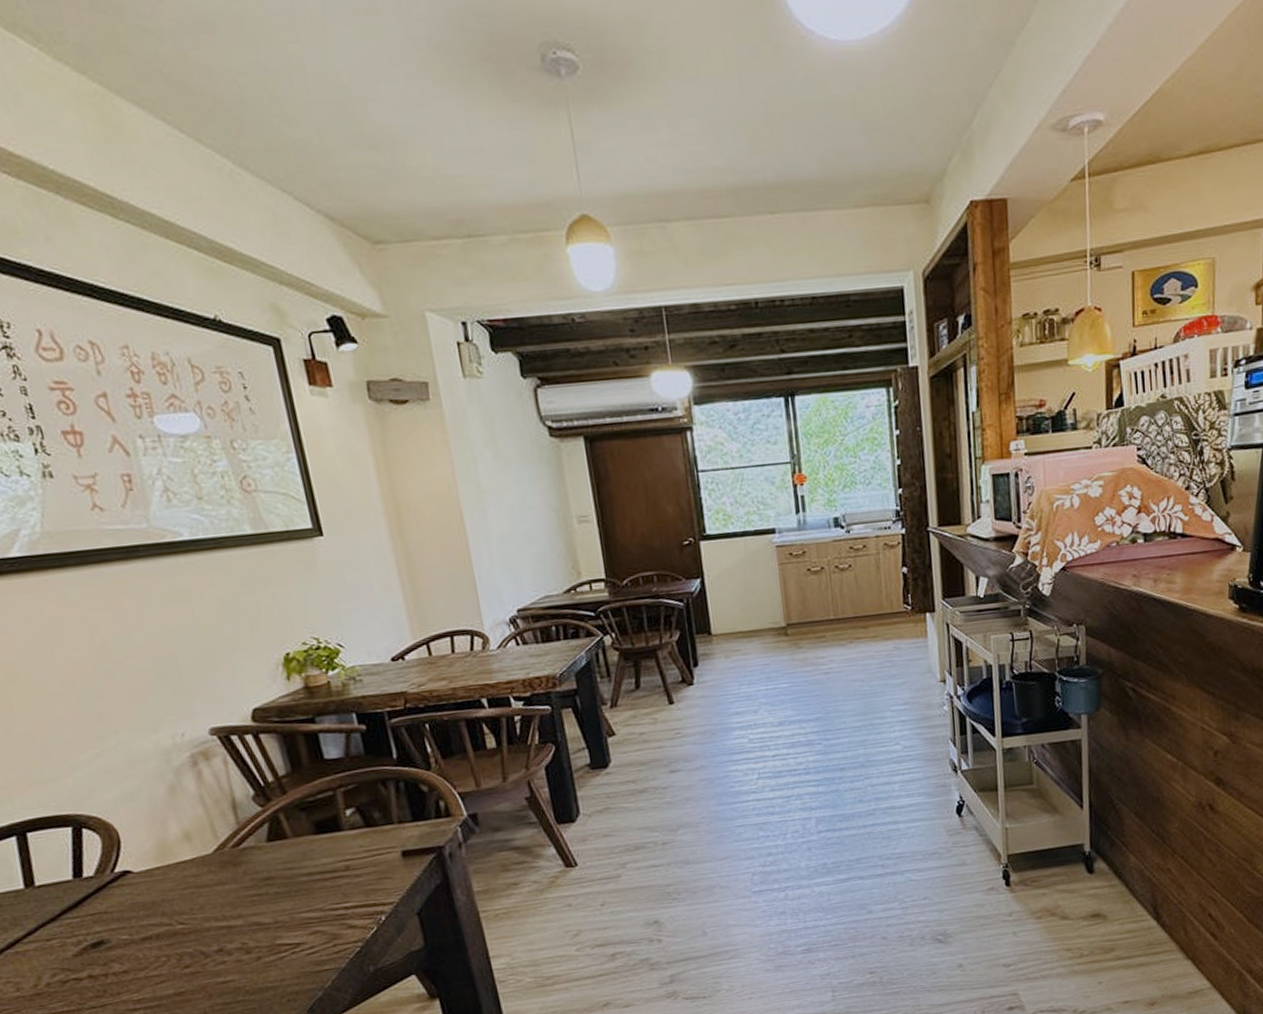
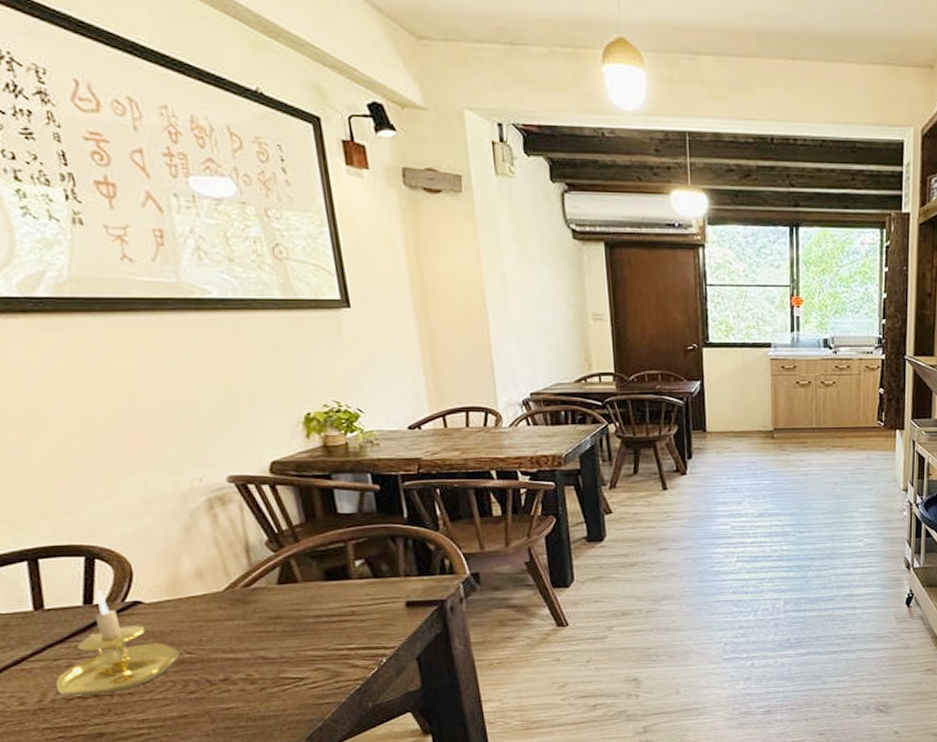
candle holder: none [50,861,173,978] -> present [56,589,181,696]

